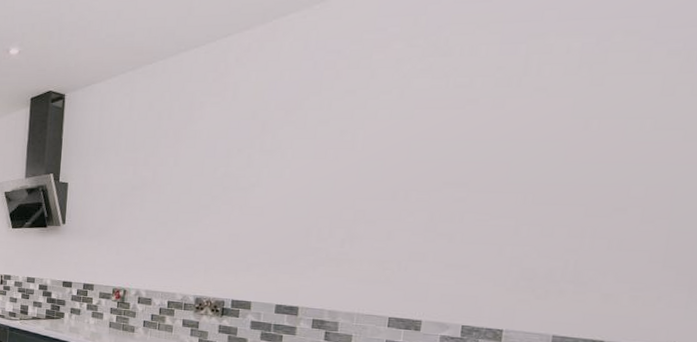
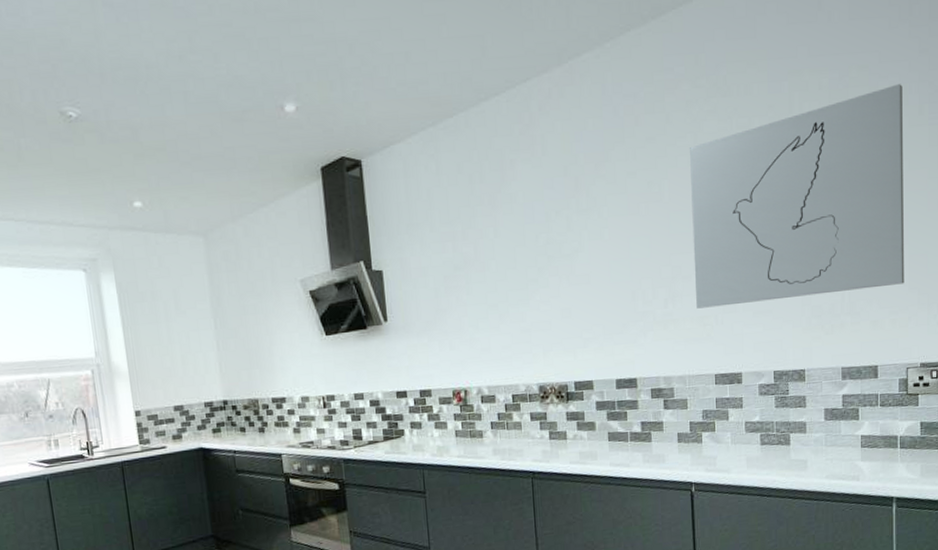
wall art: none [377,51,687,261] -> present [690,84,905,309]

